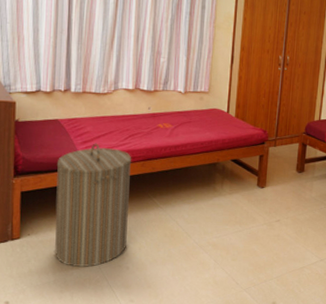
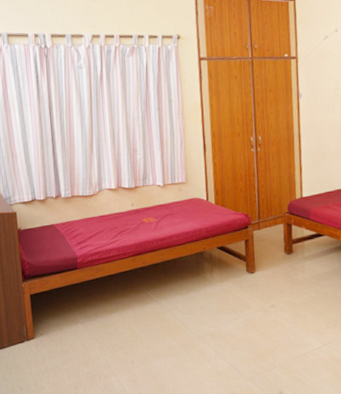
laundry hamper: present [55,143,132,267] -> none [57,243,129,363]

